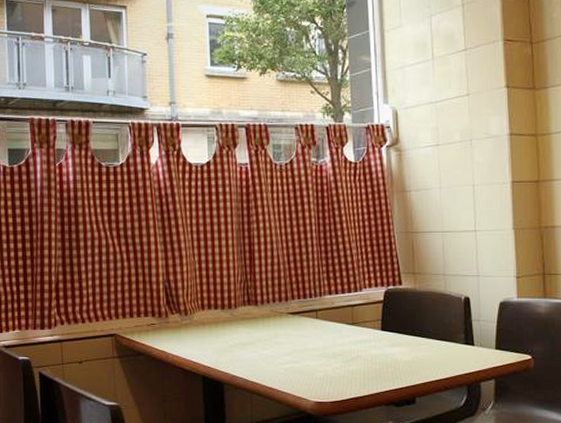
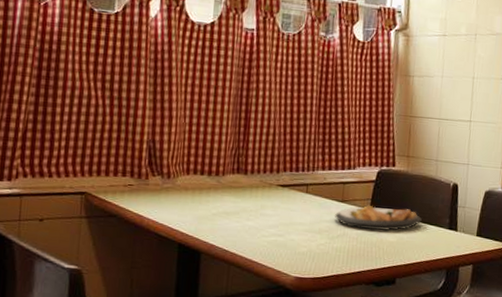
plate: none [347,326,435,351] -> present [335,205,422,231]

